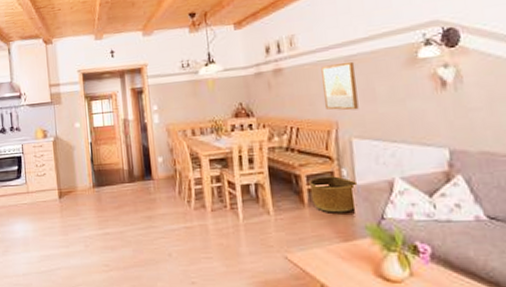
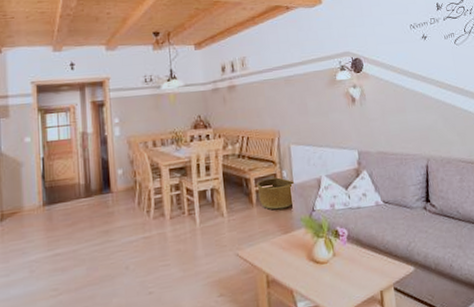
wall art: present [321,61,359,111] -> none [266,81,295,122]

